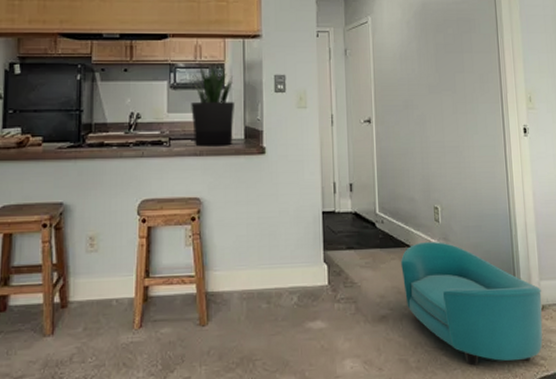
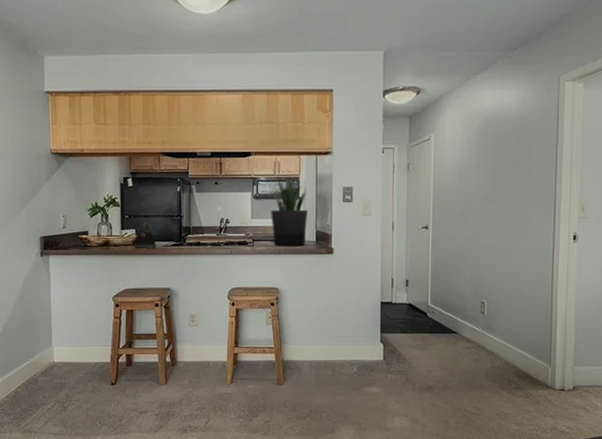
kettle: none [18,118,48,153] -> present [134,222,156,249]
dog bed: present [401,242,543,366] -> none [448,330,574,429]

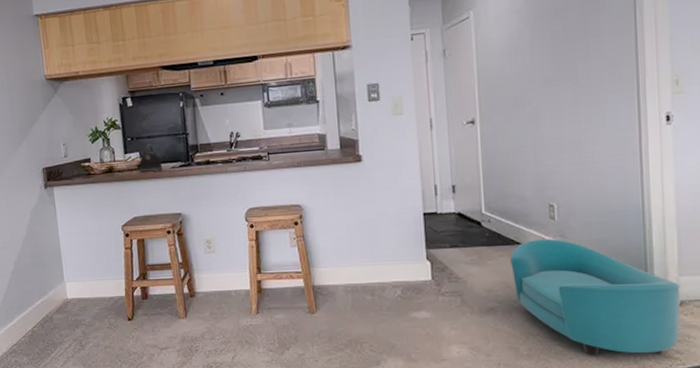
planter: present [271,178,307,247] -> none [285,82,329,159]
dog bed: none [448,330,574,429] -> present [510,239,681,356]

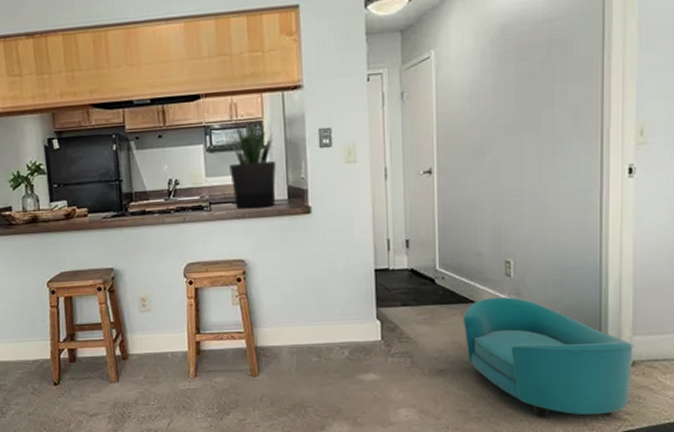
kettle: present [139,143,163,174] -> none [66,190,93,224]
planter: none [285,82,329,159] -> present [229,124,276,210]

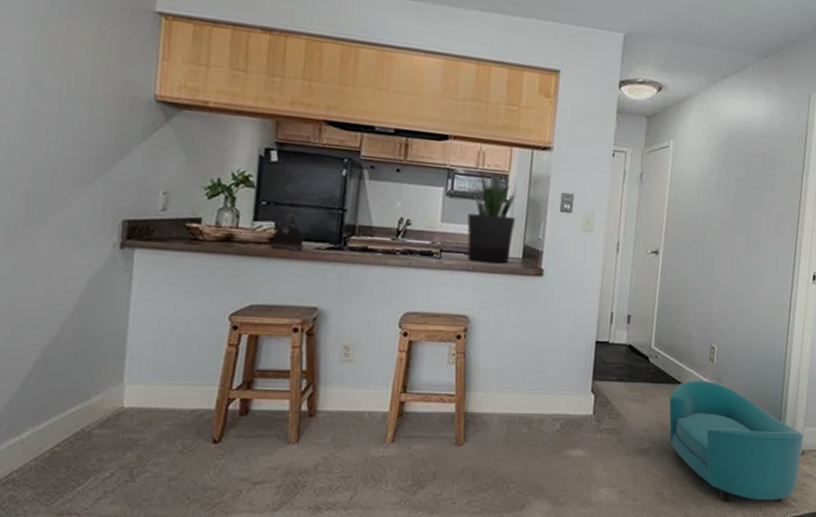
kettle: none [66,190,93,224] -> present [270,213,304,252]

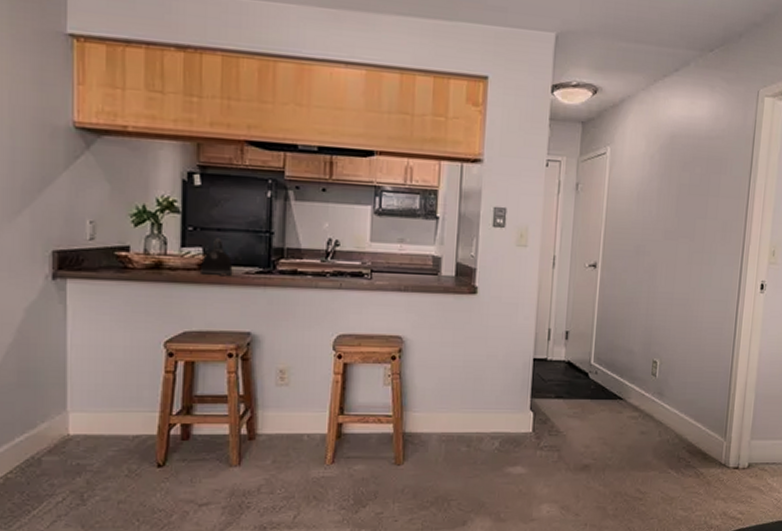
planter: present [467,173,516,264] -> none [397,189,446,283]
dog bed: present [669,380,804,502] -> none [610,396,750,516]

